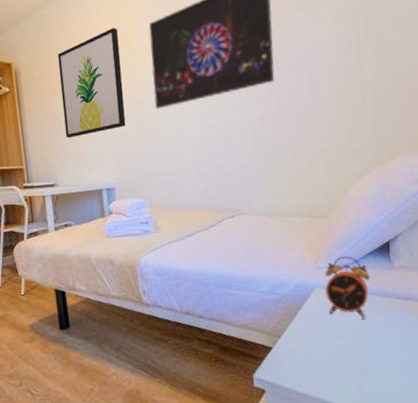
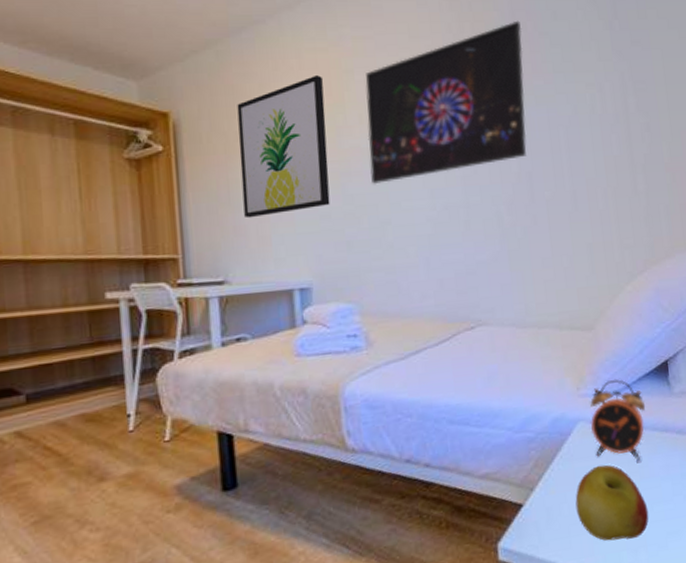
apple: none [312,320,371,377] -> present [575,464,649,541]

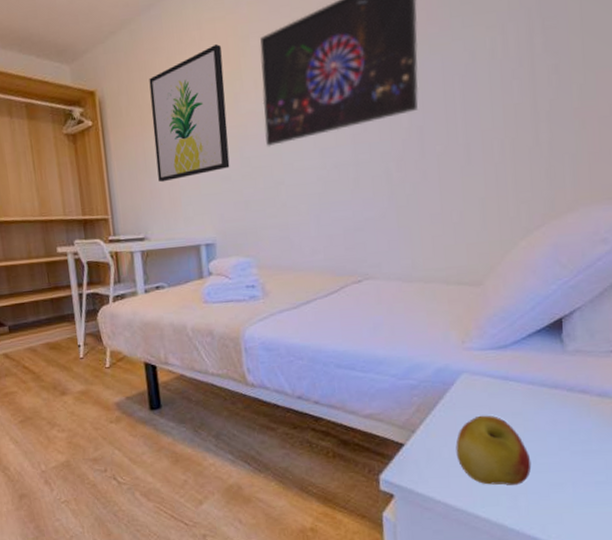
alarm clock: present [590,379,646,462] -> none [474,334,535,415]

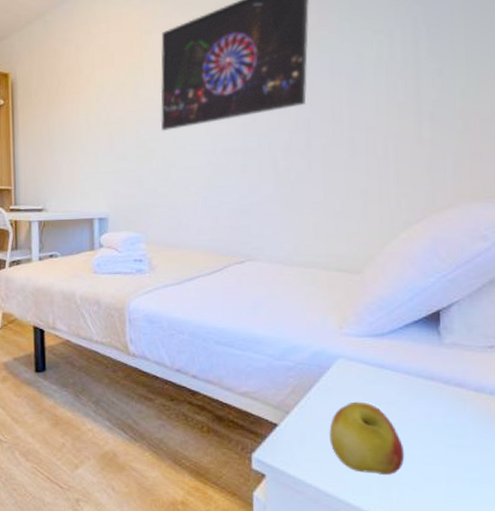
wall art: present [149,43,230,183] -> none [58,36,127,159]

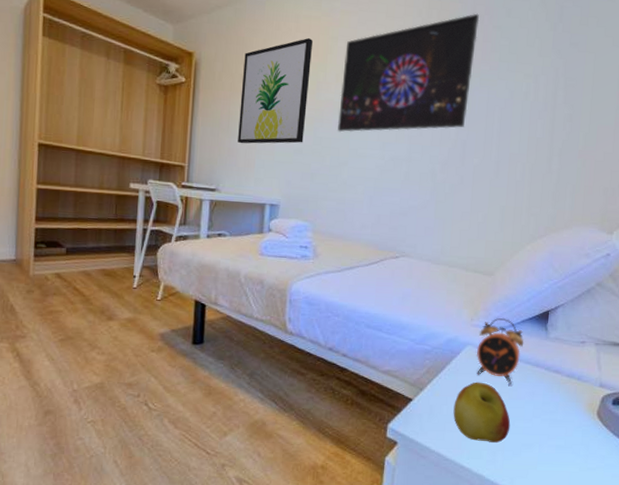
wall art: none [58,36,127,159] -> present [238,37,314,144]
alarm clock: none [350,322,411,405] -> present [476,317,524,385]

